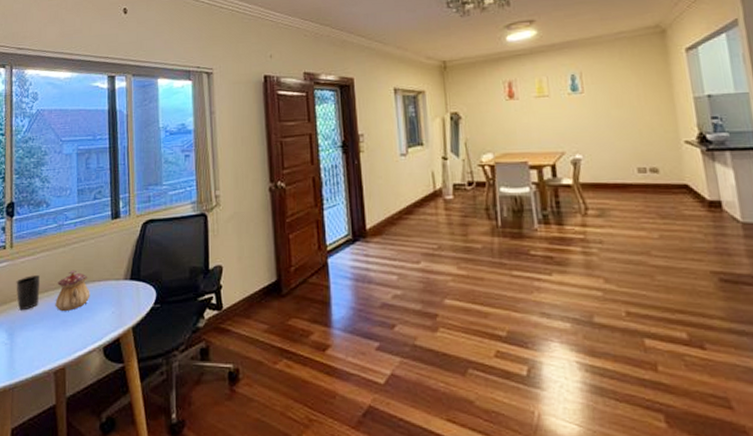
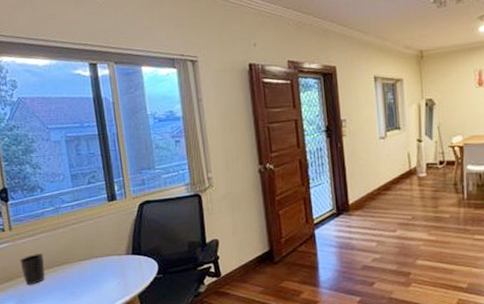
teapot: present [55,270,90,312] -> none [61,247,95,285]

